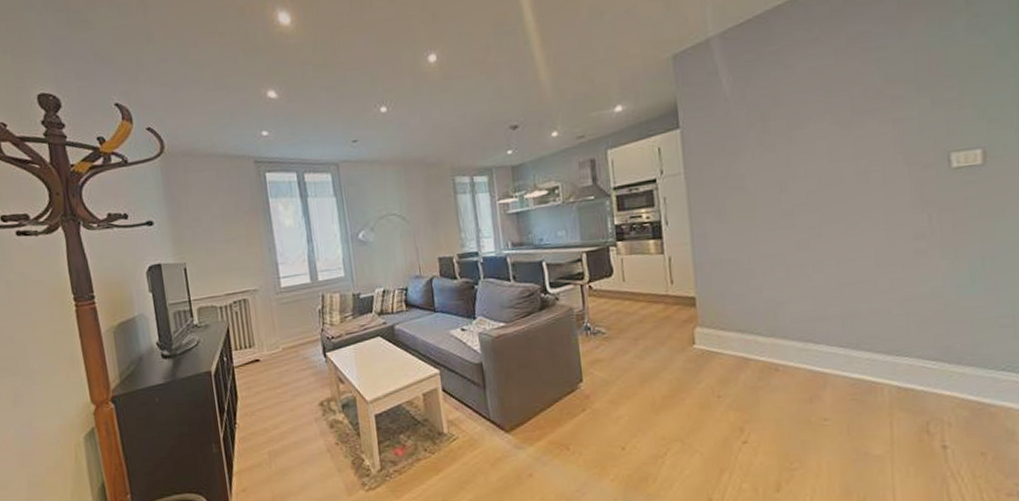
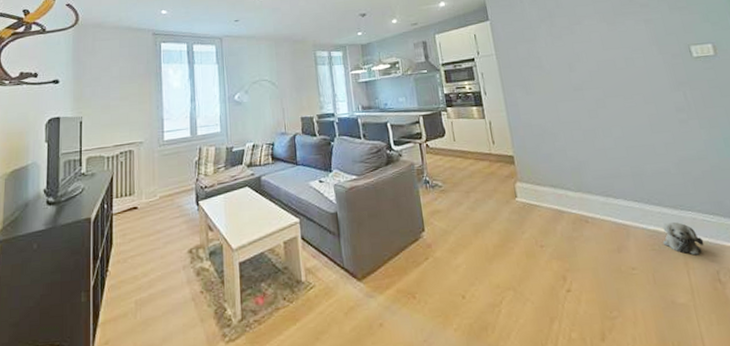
plush toy: none [866,369,918,405] -> present [662,221,704,255]

